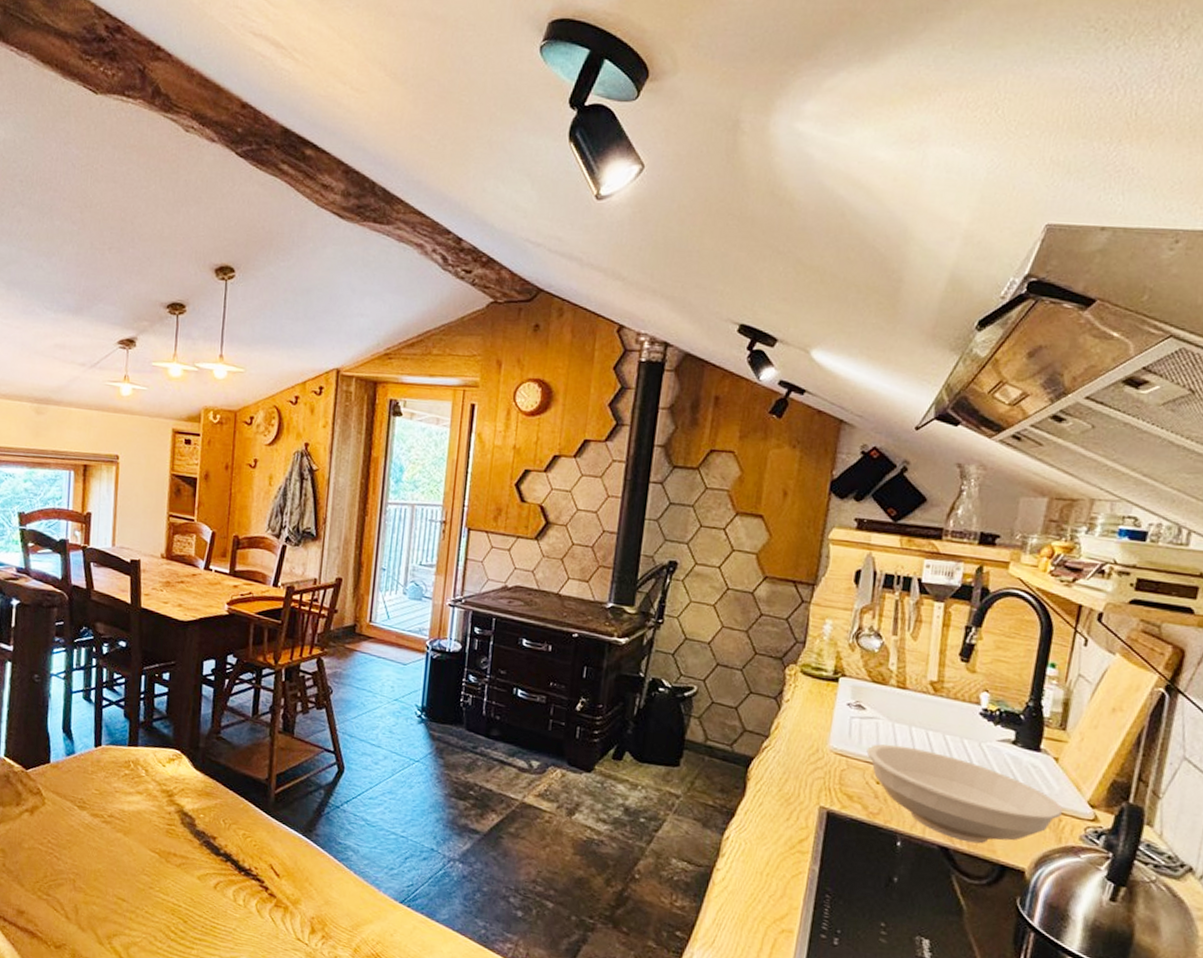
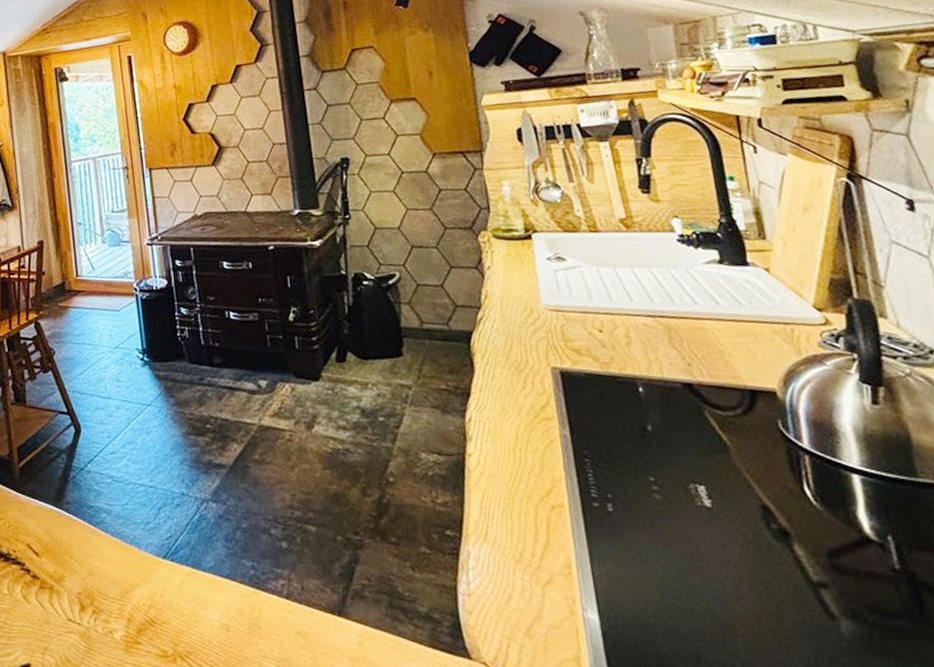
bowl: present [866,744,1064,844] -> none [579,288,793,374]

